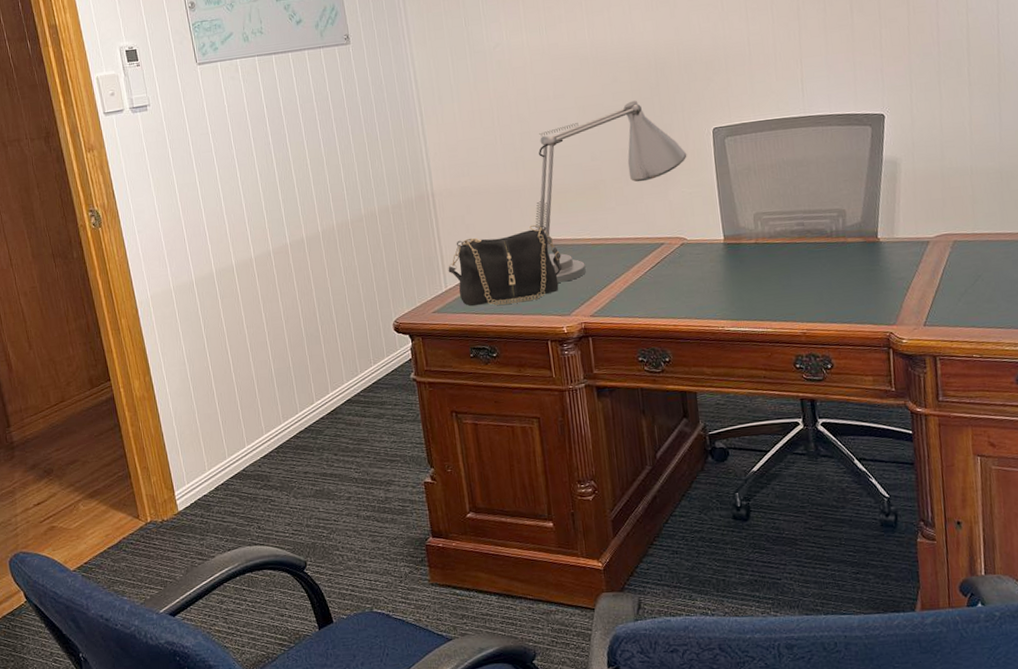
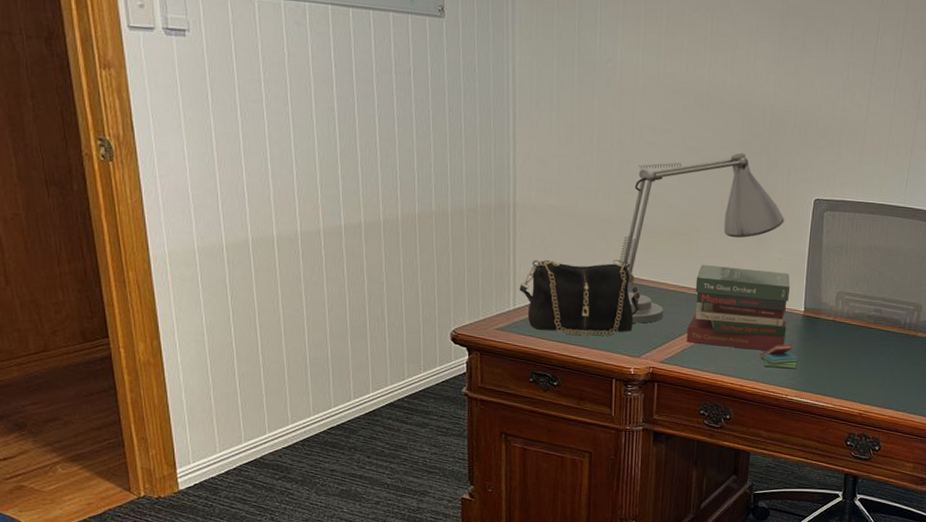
books: none [611,205,711,292] -> present [686,265,790,351]
sticky notes: none [688,275,728,302] -> present [760,344,799,369]

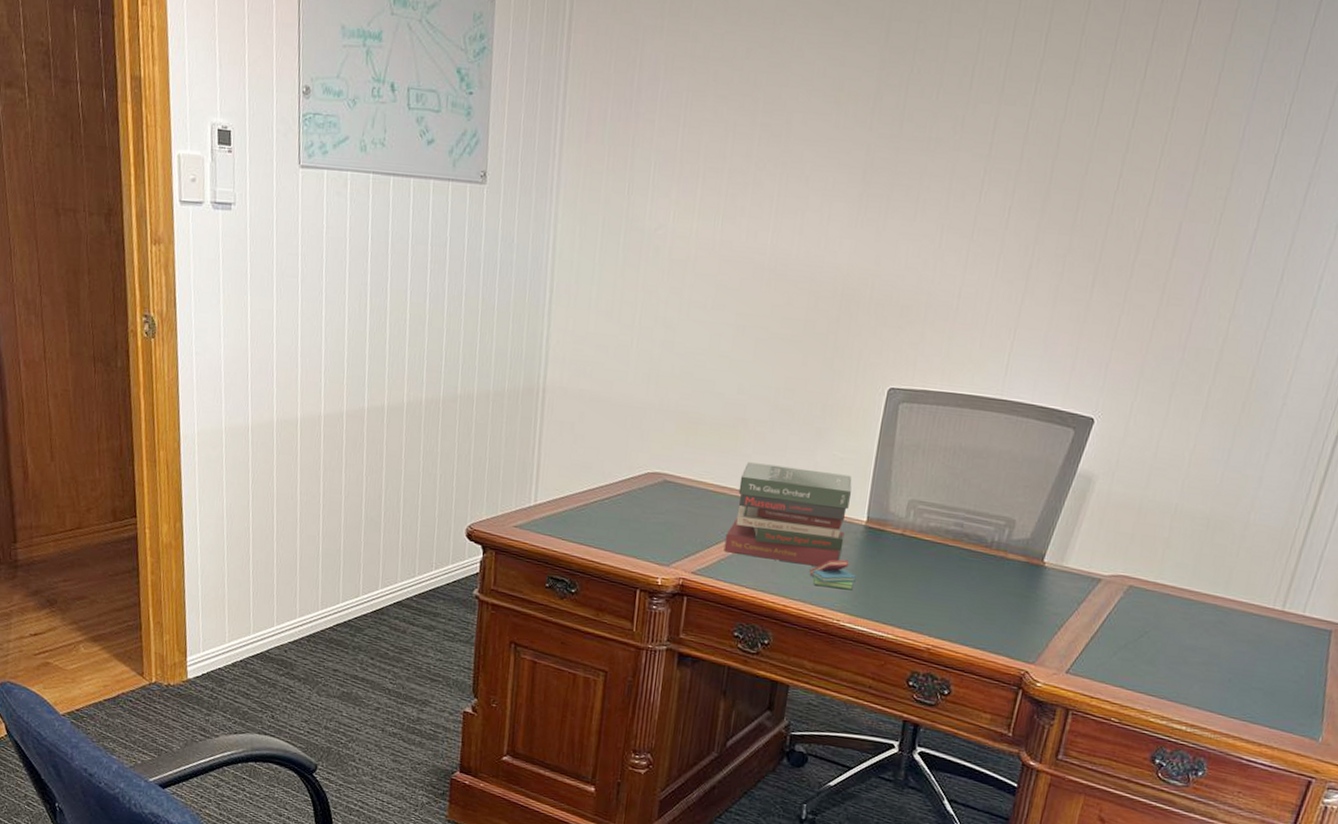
handbag: present [519,259,641,336] -> none [542,450,676,540]
desk lamp: present [618,153,785,324] -> none [652,332,851,528]

